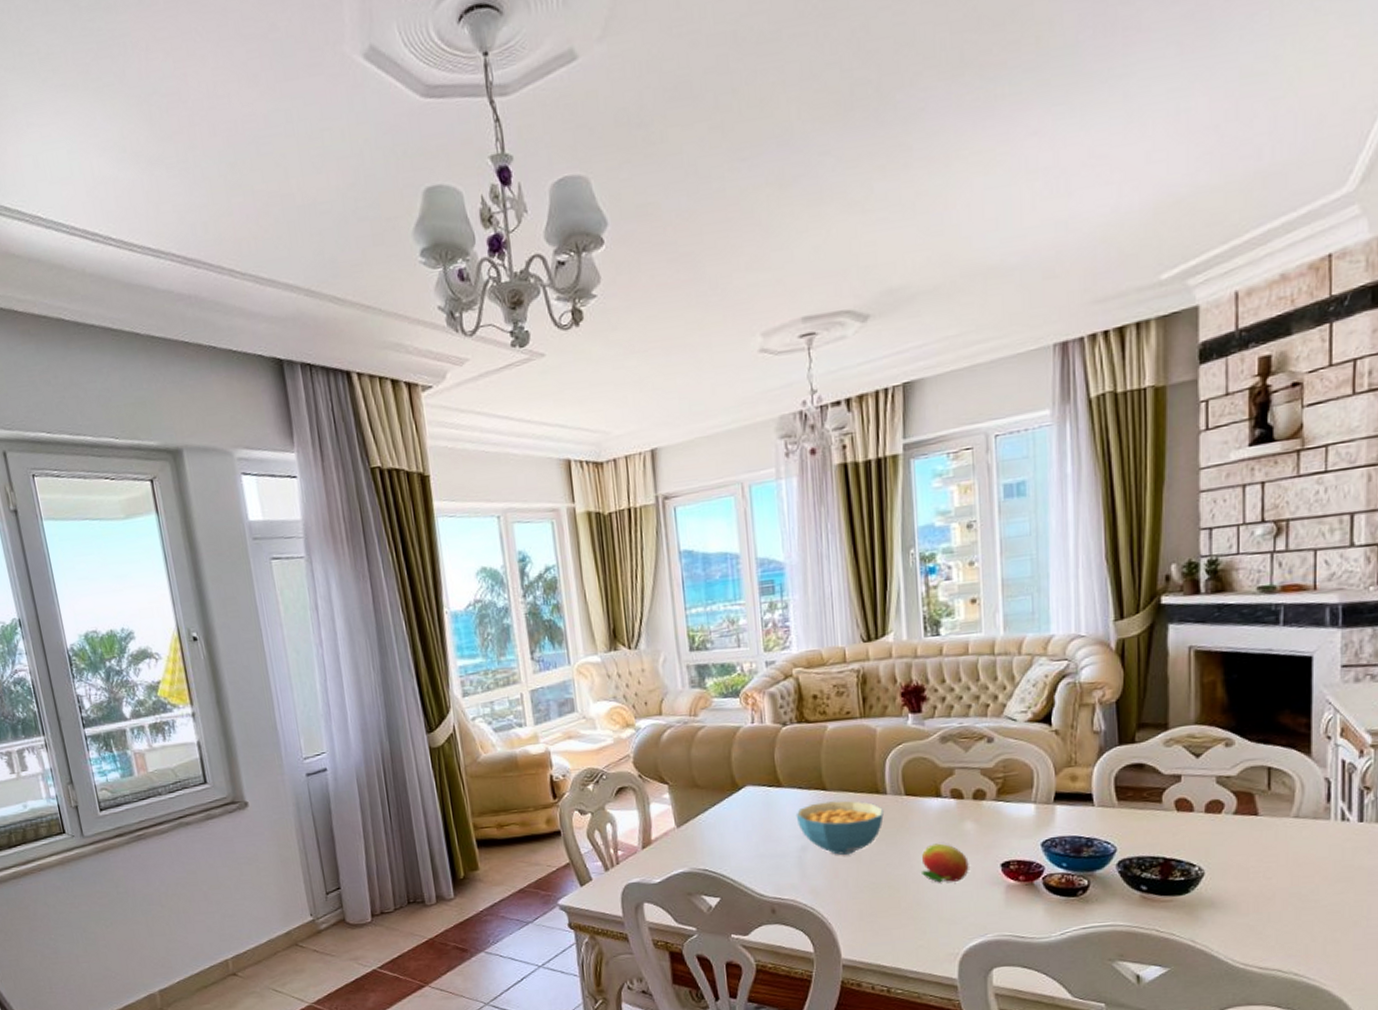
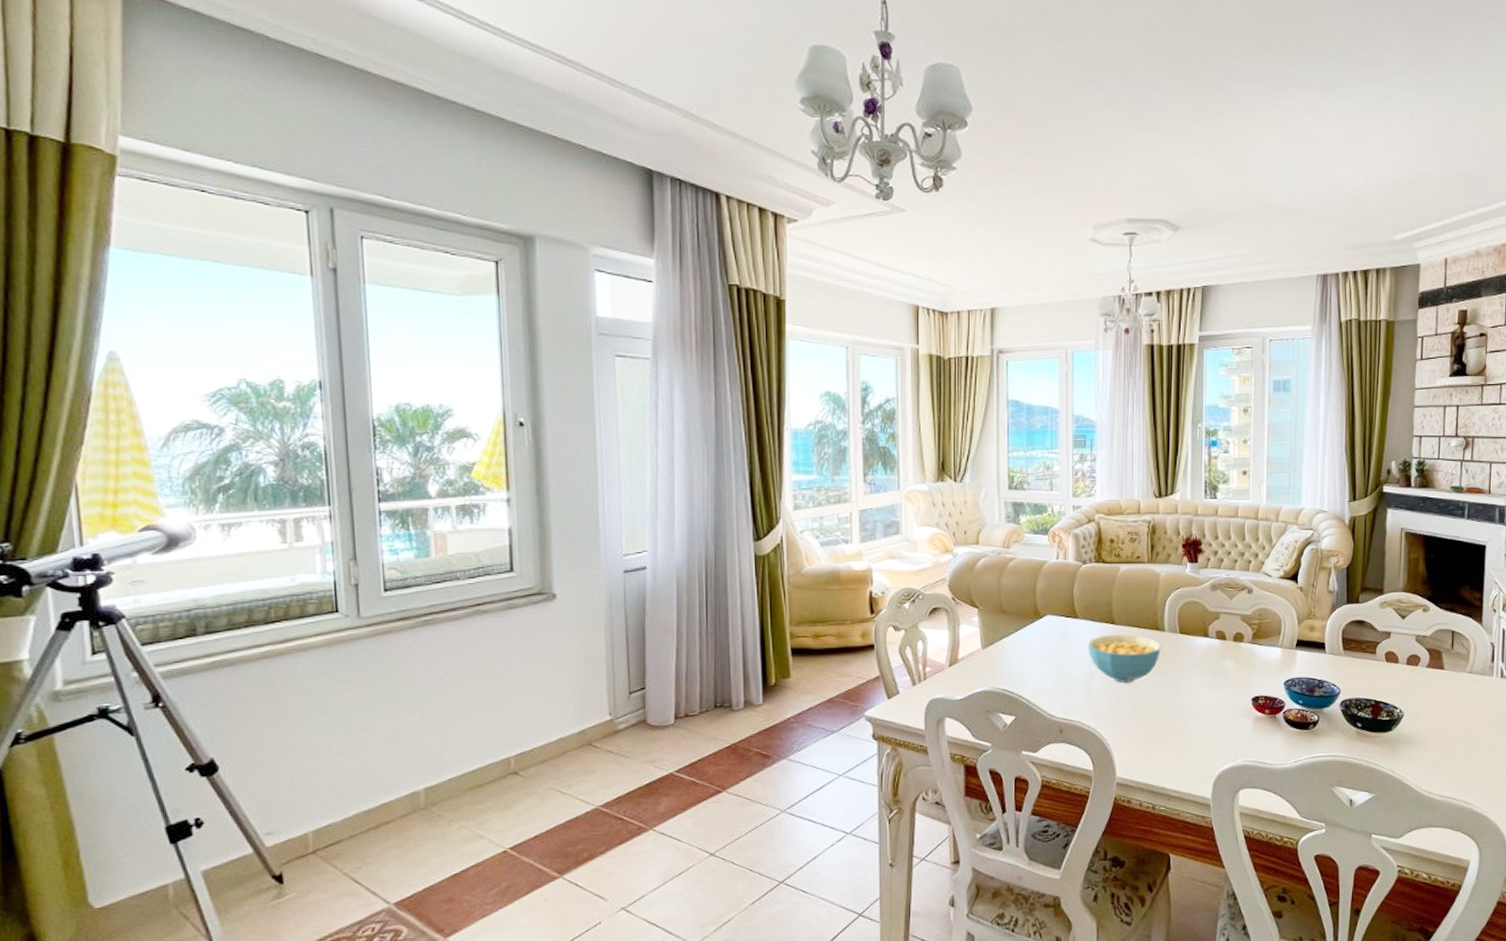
fruit: present [922,843,969,883] -> none [1188,677,1227,712]

